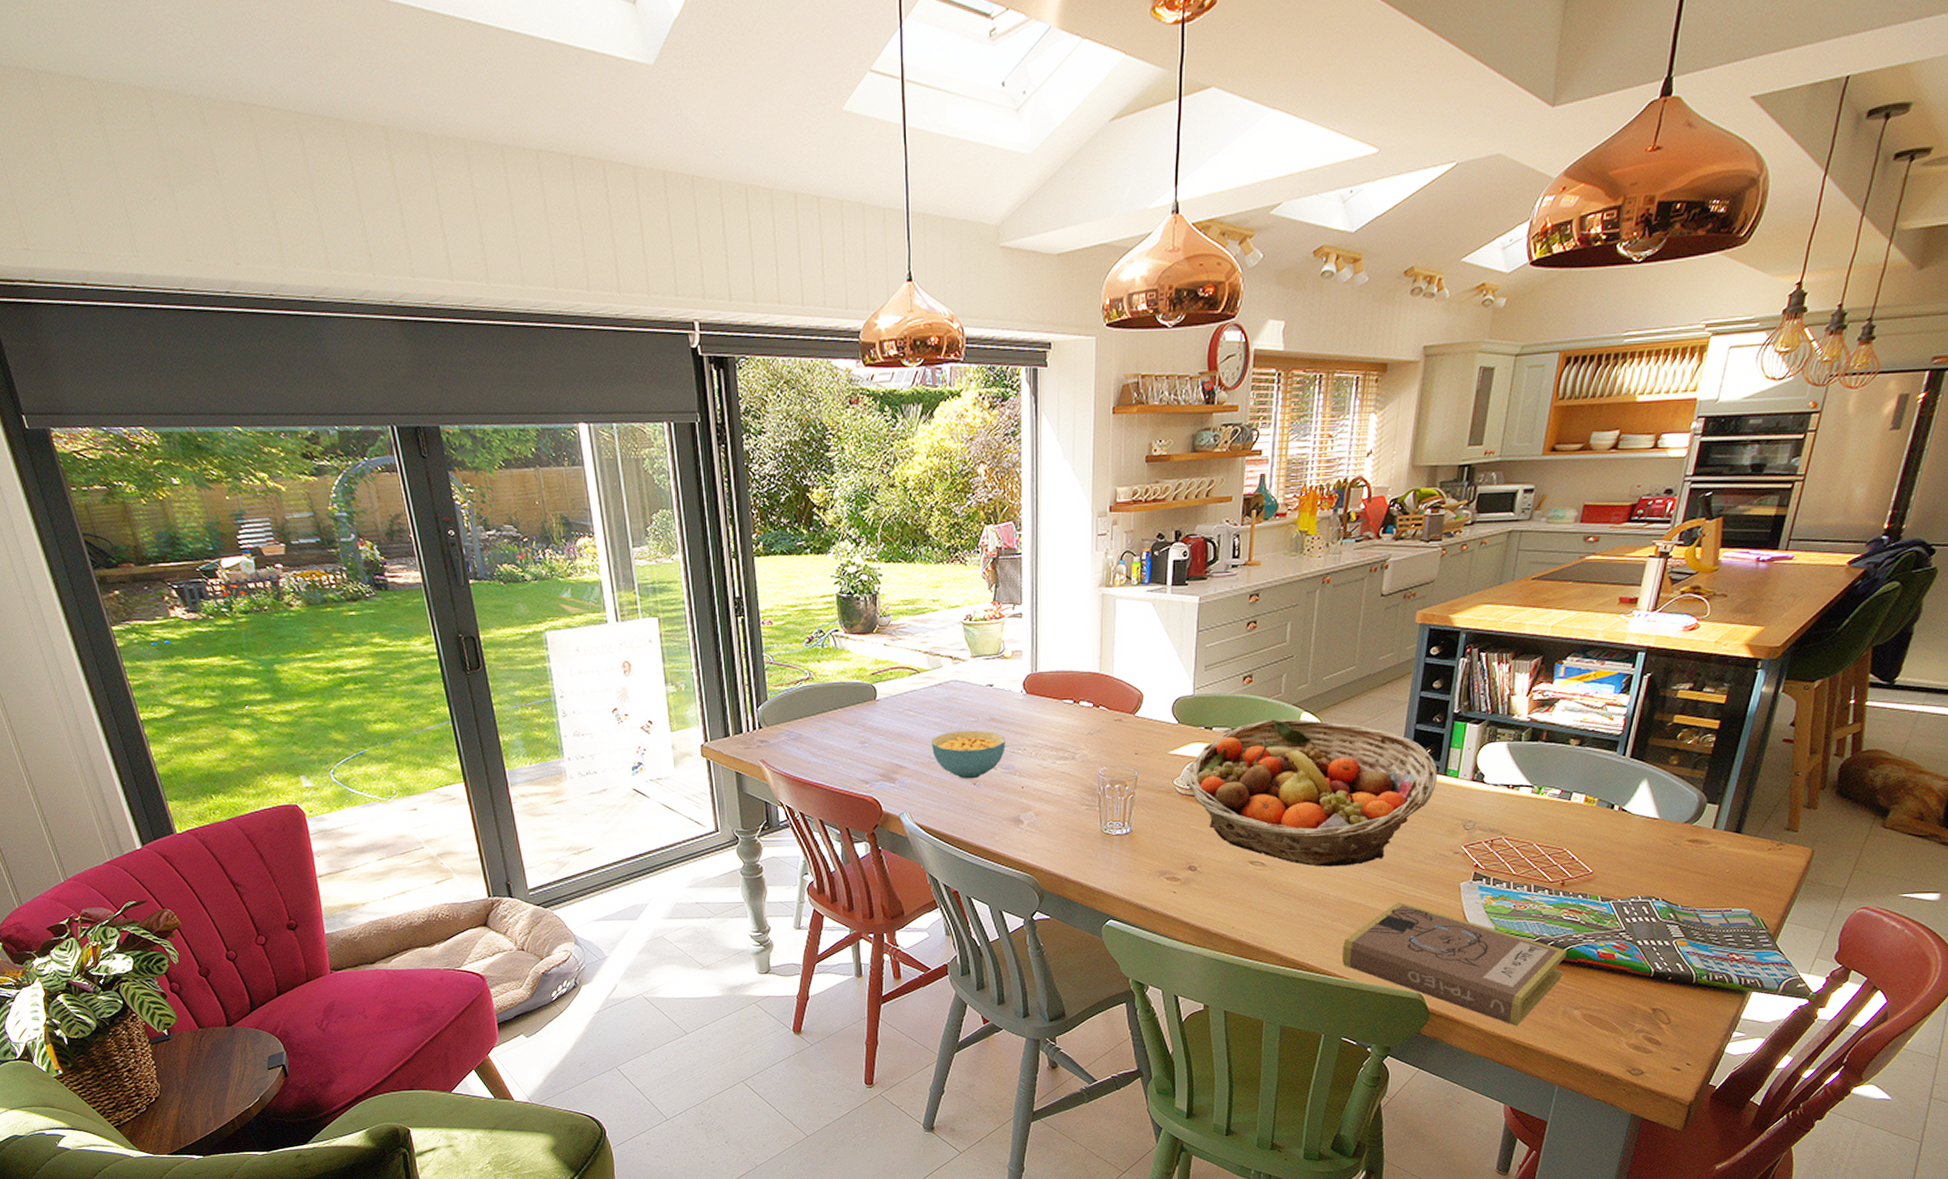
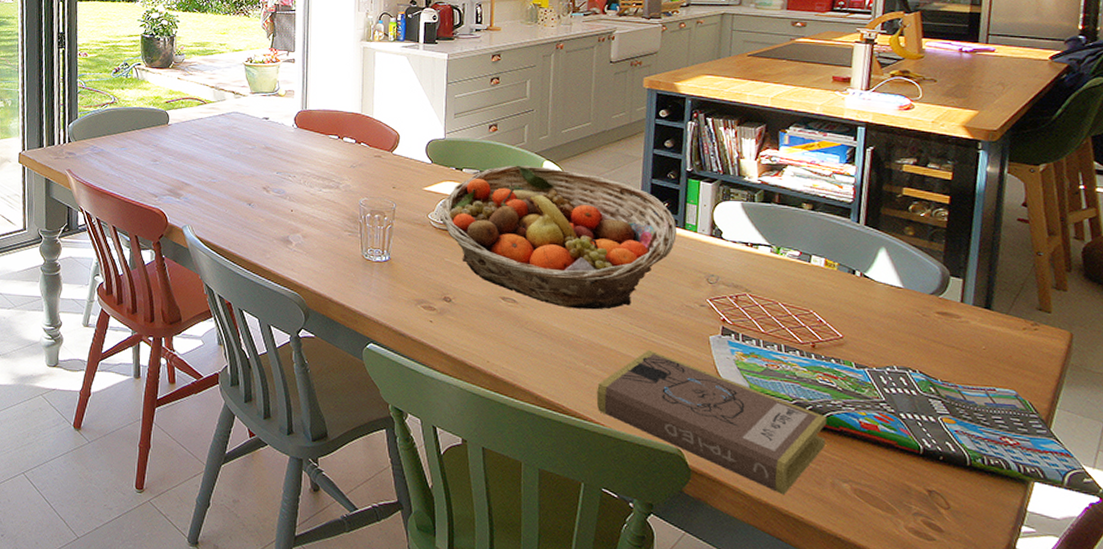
cereal bowl: present [932,730,1006,779] -> none [214,156,278,200]

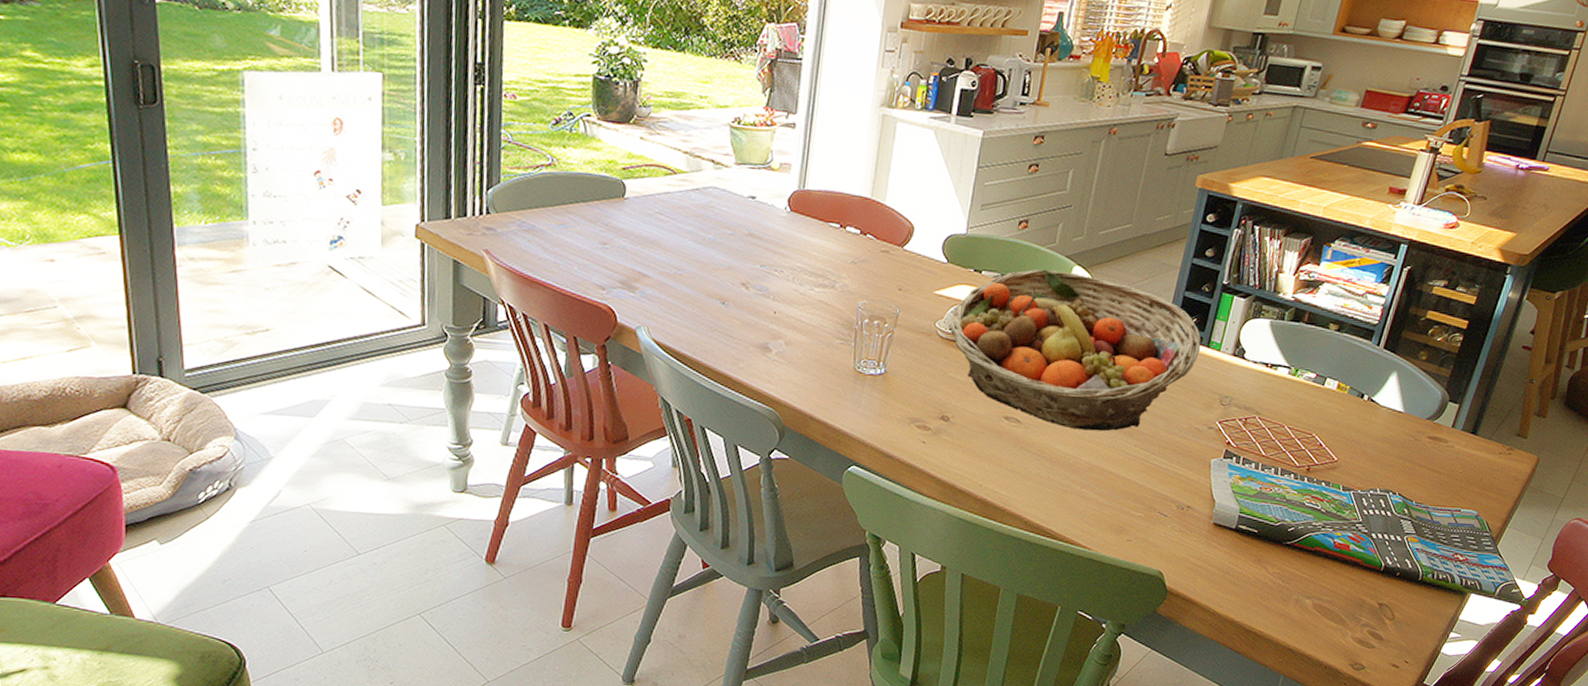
book: present [597,349,827,496] -> none [1087,473,1305,612]

